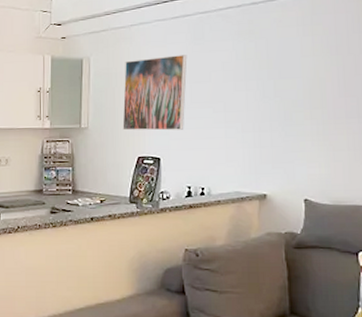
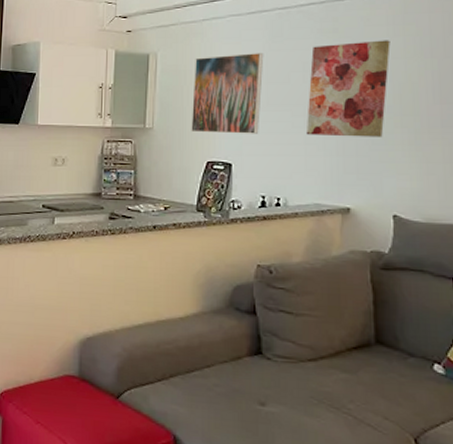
wall art: none [226,39,301,130] -> present [305,40,391,137]

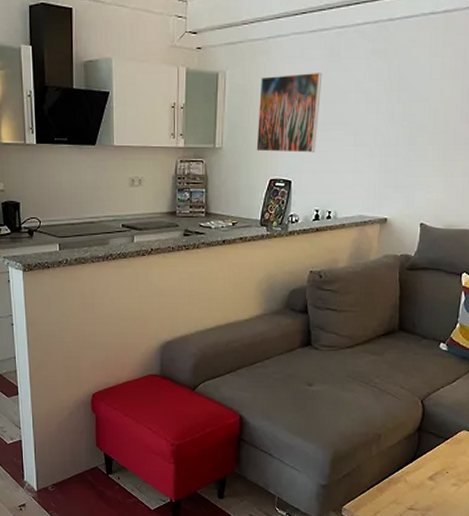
wall art: present [305,40,391,137] -> none [355,61,431,154]

